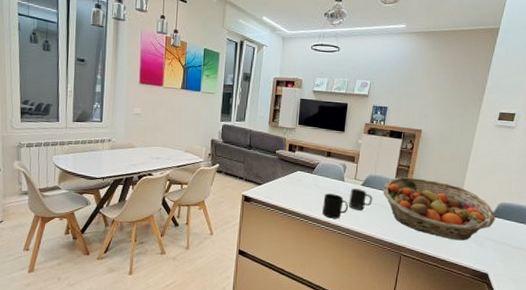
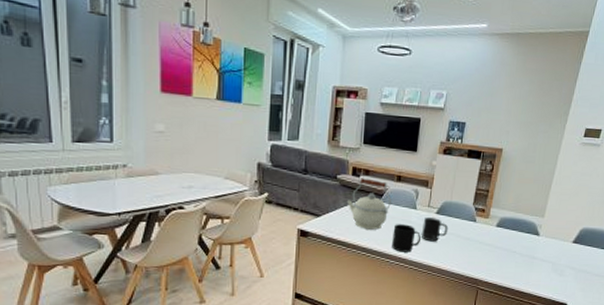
kettle: none [284,153,322,198] -> present [348,178,391,230]
fruit basket: present [383,177,496,241] -> none [459,203,577,270]

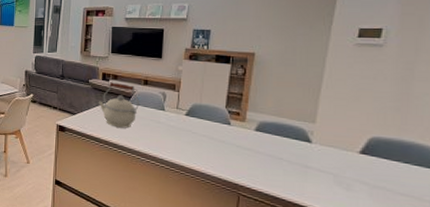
mug: present [392,224,421,253] -> none [142,124,171,151]
mug: present [422,216,449,242] -> none [172,118,200,143]

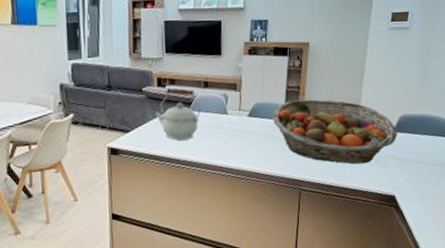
fruit basket: none [211,106,366,182] -> present [273,99,398,164]

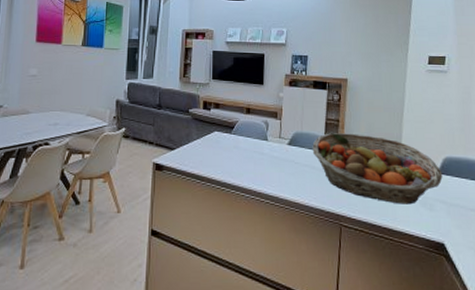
kettle: present [156,88,201,141] -> none [200,111,242,162]

